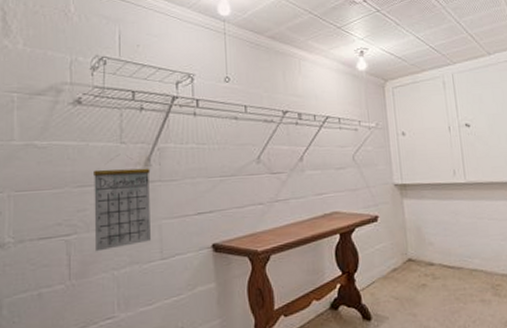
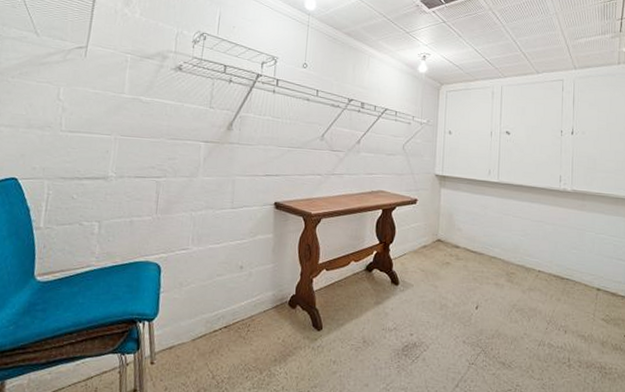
calendar: present [94,154,151,252] -> none [179,116,232,195]

